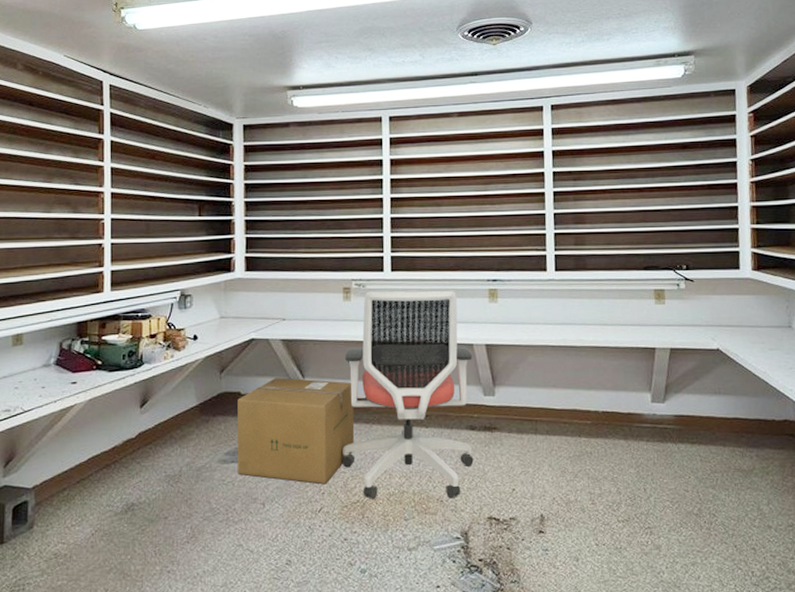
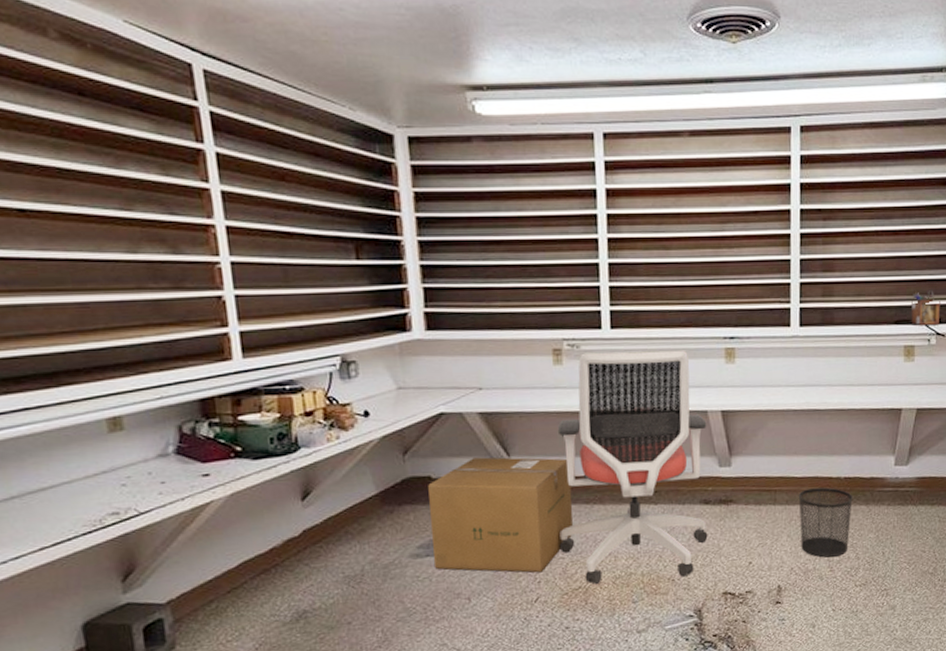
waste bin: none [558,420,611,490] -> present [798,487,852,558]
desk organizer: none [659,240,688,272] -> present [911,290,940,326]

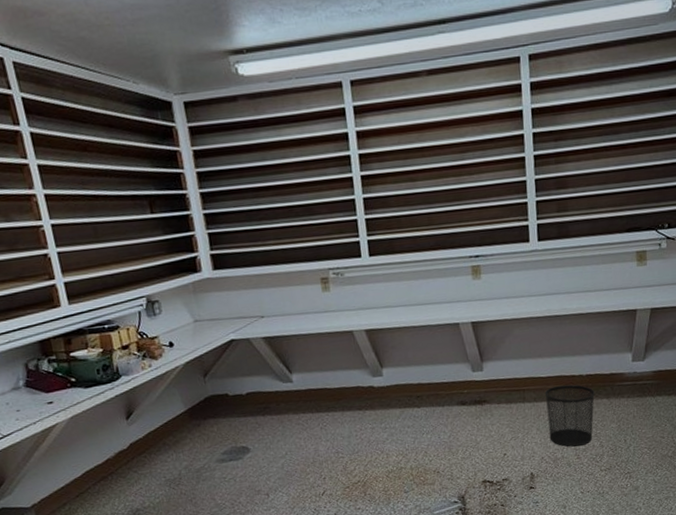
box: present [428,457,573,573] -> none [226,372,349,472]
office chair: present [557,350,708,584] -> none [330,270,466,478]
desk organizer: present [911,290,940,326] -> none [642,198,670,232]

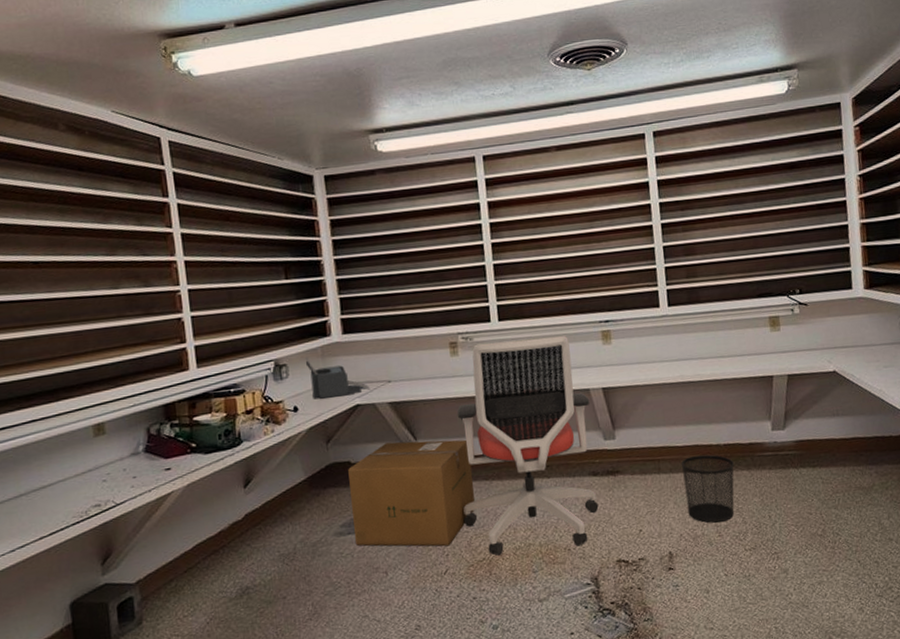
printer: none [177,292,244,336] -> present [305,356,371,400]
box: none [226,372,349,472] -> present [348,439,475,547]
office chair: none [330,270,466,478] -> present [457,335,599,556]

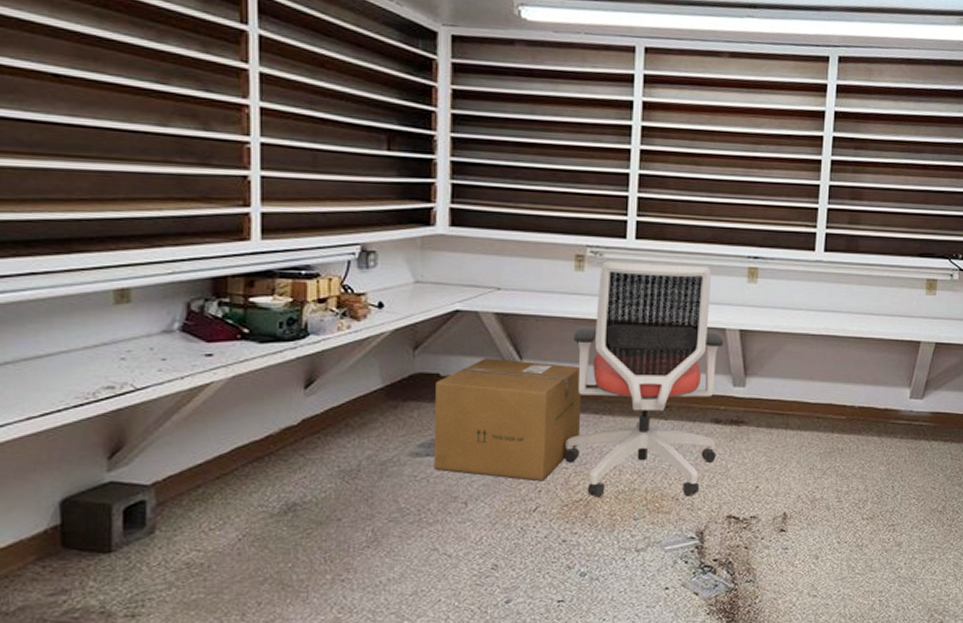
printer: present [305,356,371,400] -> none [399,245,475,299]
waste bin: present [681,454,735,523] -> none [810,415,865,487]

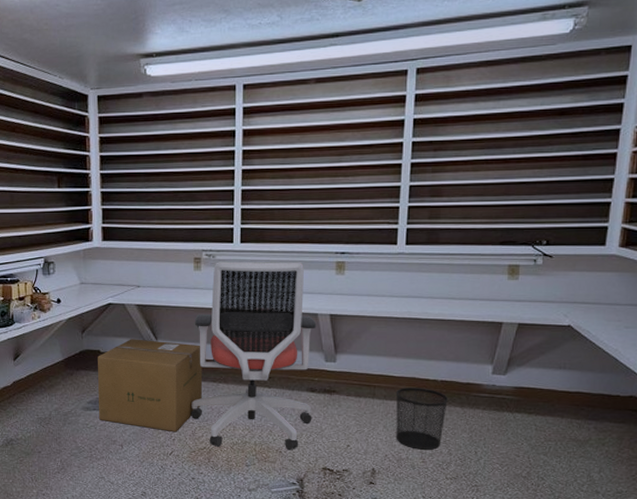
waste bin: none [810,415,865,487] -> present [395,388,448,450]

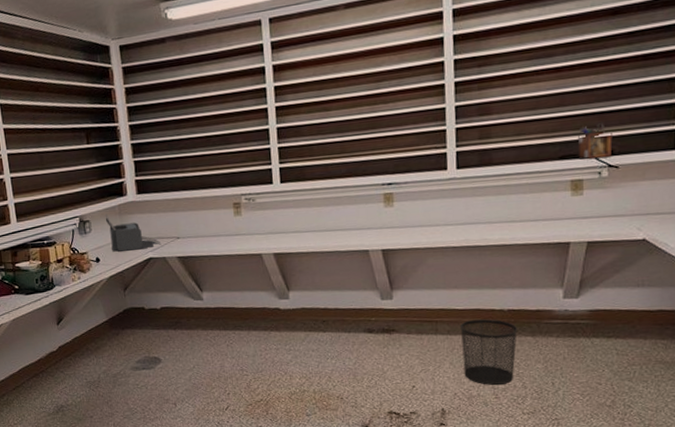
printer: none [69,257,122,296] -> present [105,213,162,253]
box: present [98,339,203,433] -> none [142,292,254,386]
office chair: present [190,261,317,450] -> none [239,197,373,398]
desk organizer: none [517,214,549,247] -> present [578,123,613,159]

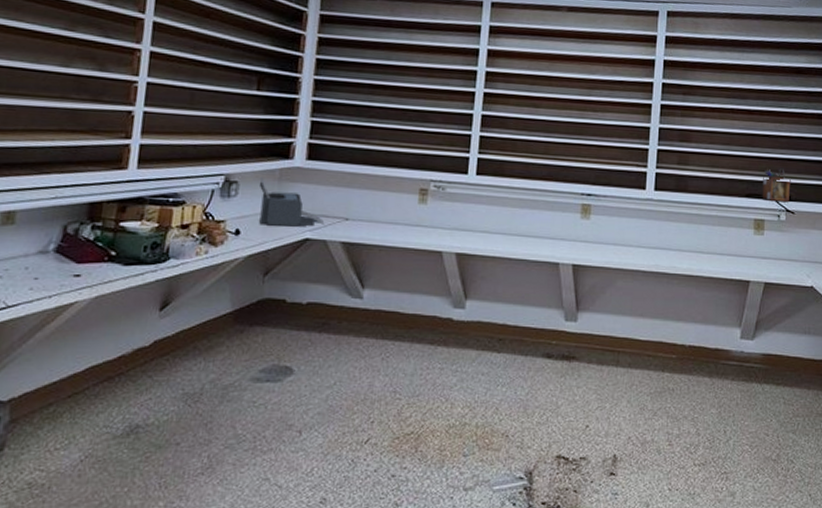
waste bin: present [459,319,517,385] -> none [640,354,696,430]

